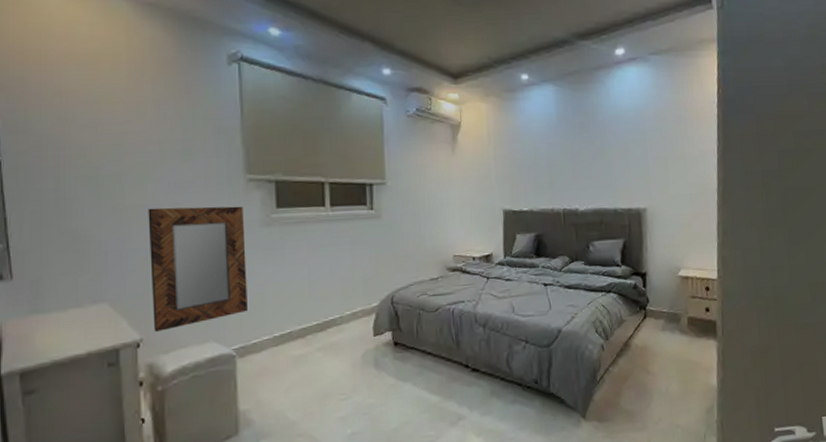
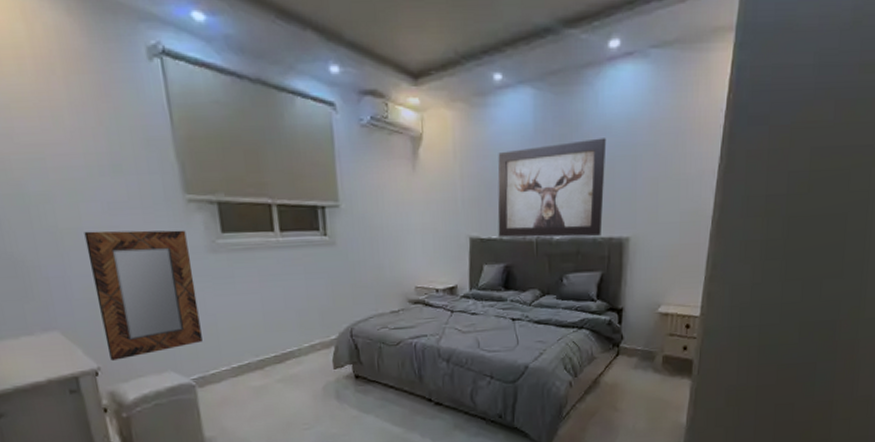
wall art: none [527,125,621,210] -> present [497,138,607,238]

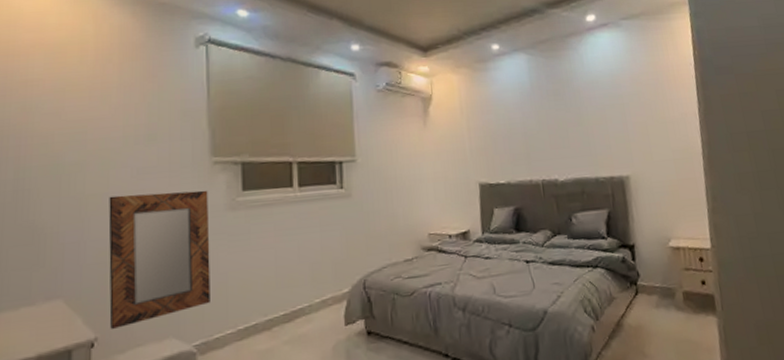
wall art: present [497,138,607,238] -> none [500,91,603,182]

